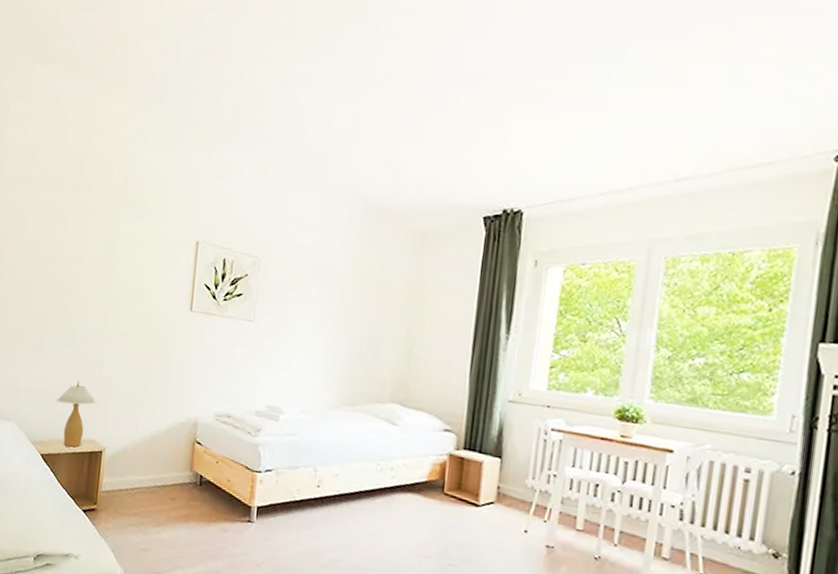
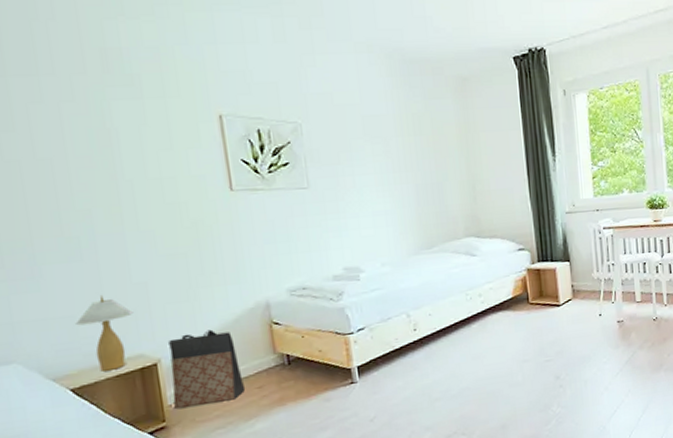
bag: none [105,431,162,503] -> present [169,329,246,410]

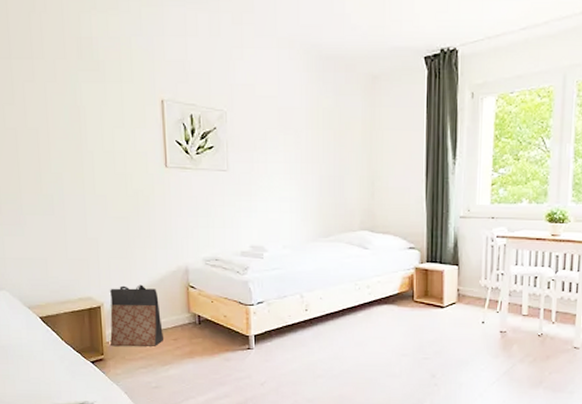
table lamp: present [75,296,134,372] -> none [46,245,87,307]

